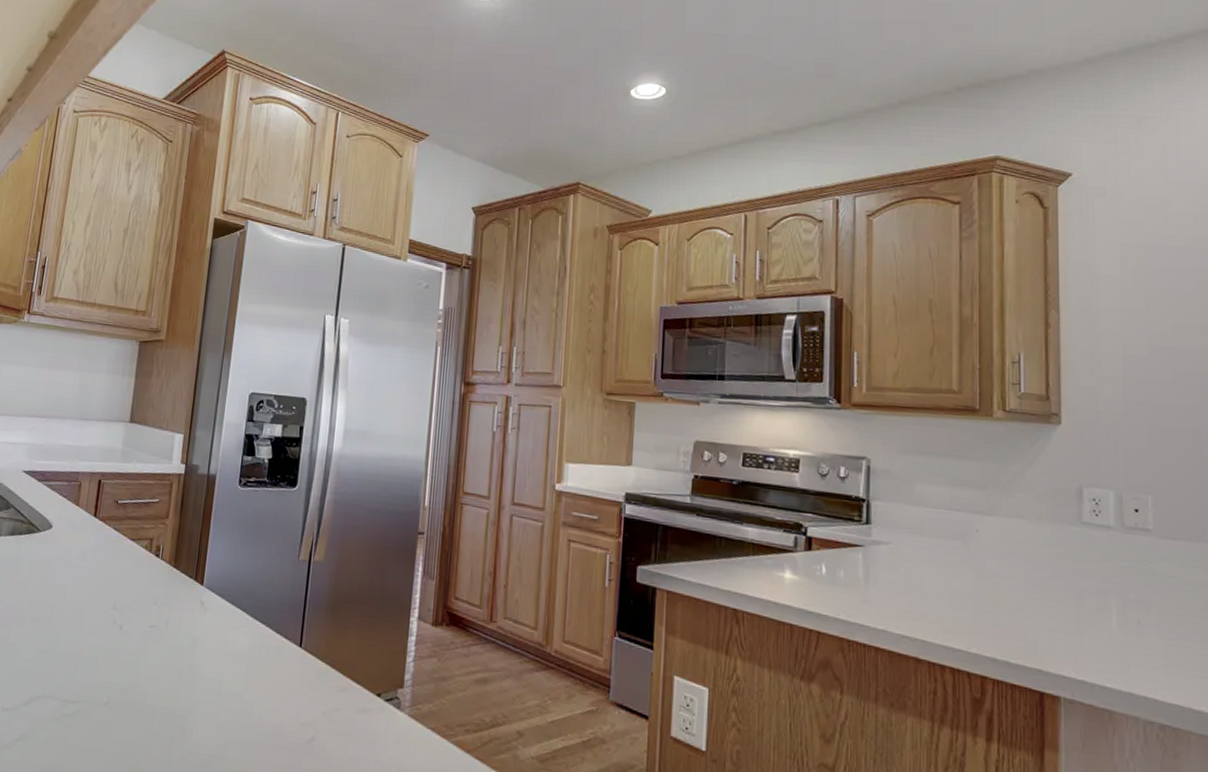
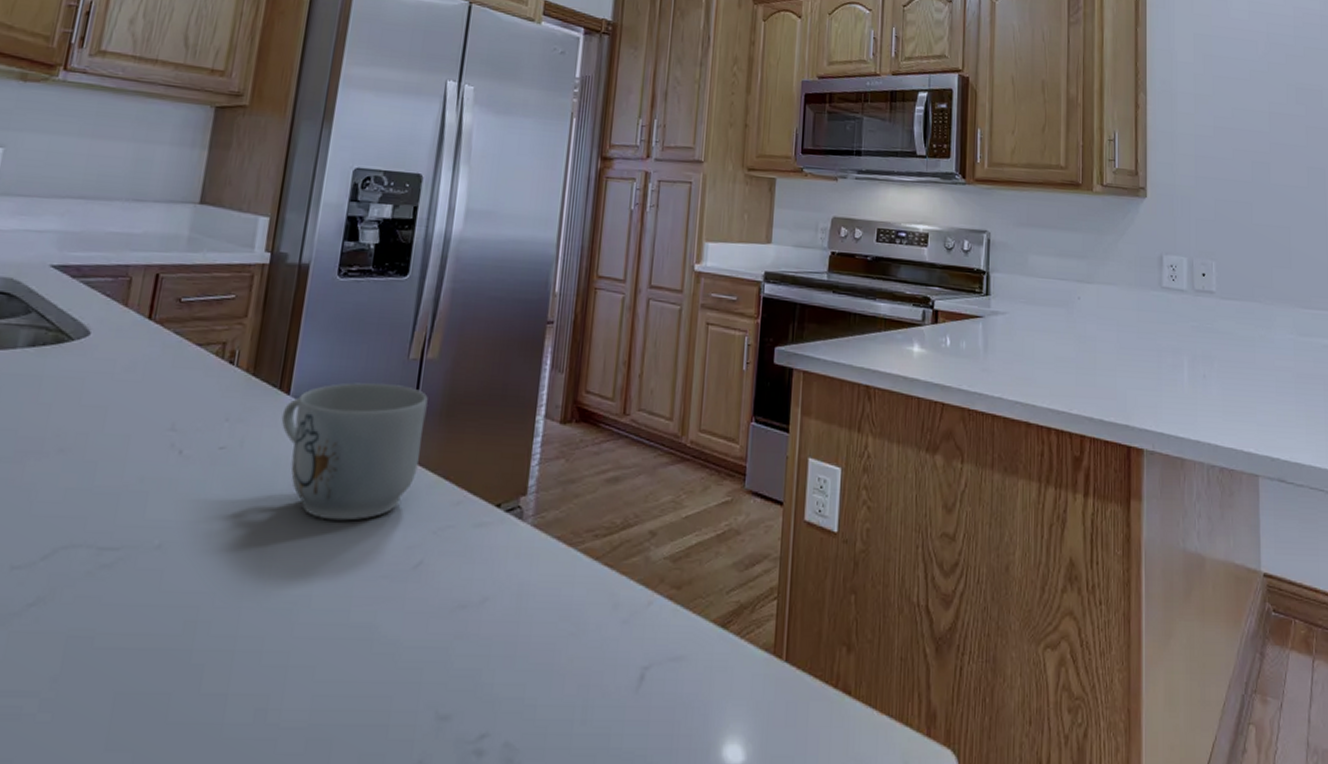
mug: none [197,578,316,697] -> present [281,382,428,521]

